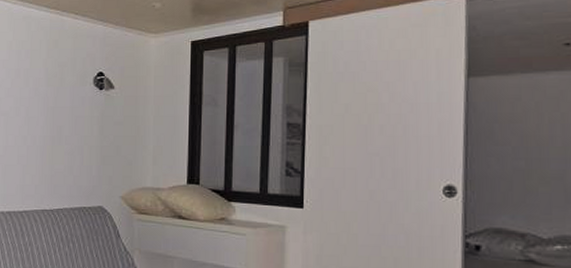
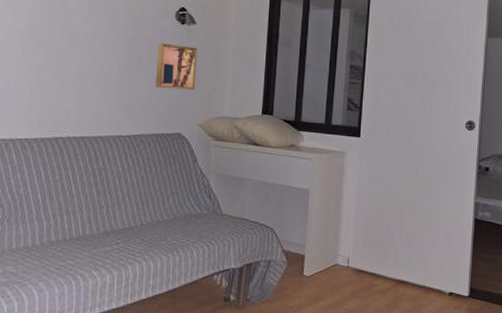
wall art: none [76,111,117,159] -> present [155,42,198,90]

